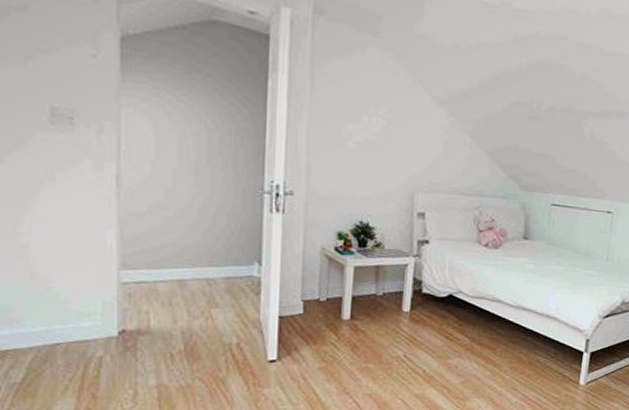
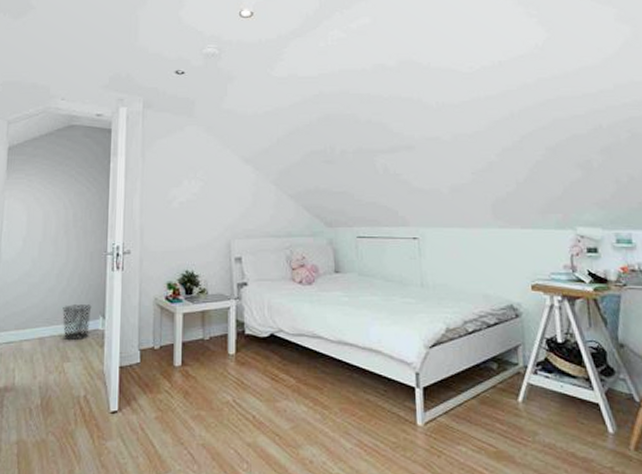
waste bin: none [208,246,245,285] -> present [62,304,92,340]

